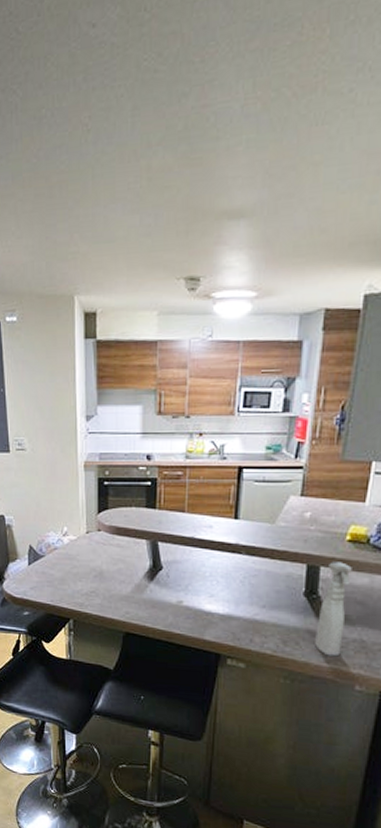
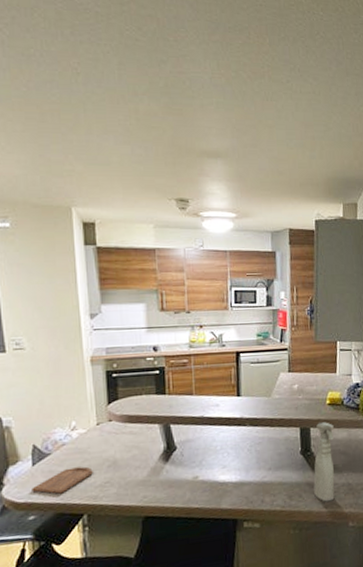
cutting board: none [27,572,80,596] -> present [32,466,93,494]

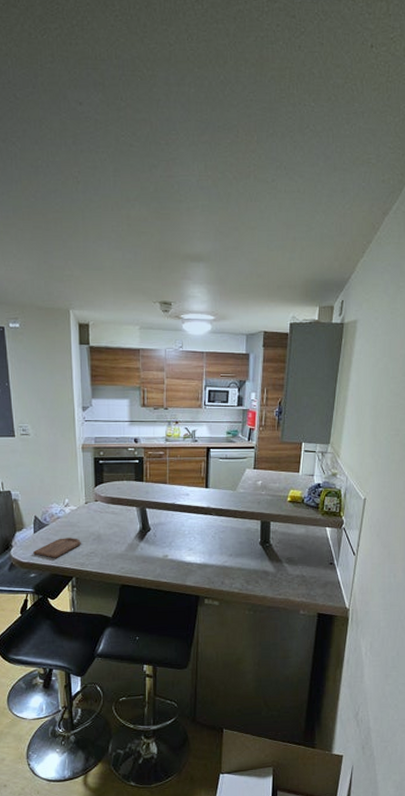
spray bottle: present [314,422,335,502] -> none [270,517,293,590]

